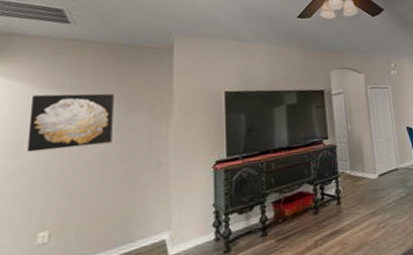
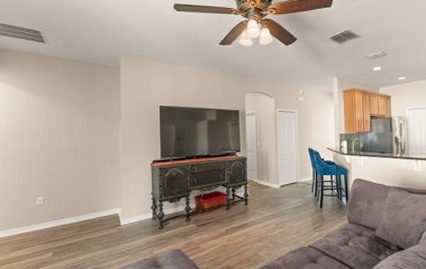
wall art: present [26,93,114,152] -> none [24,98,80,141]

